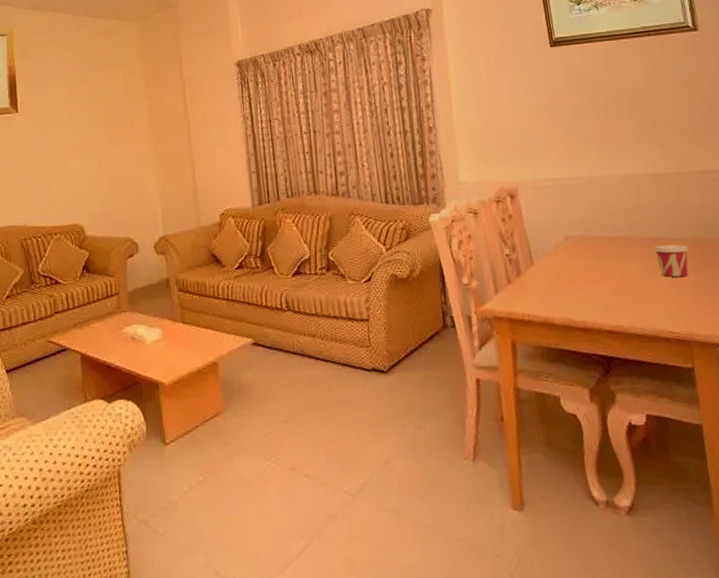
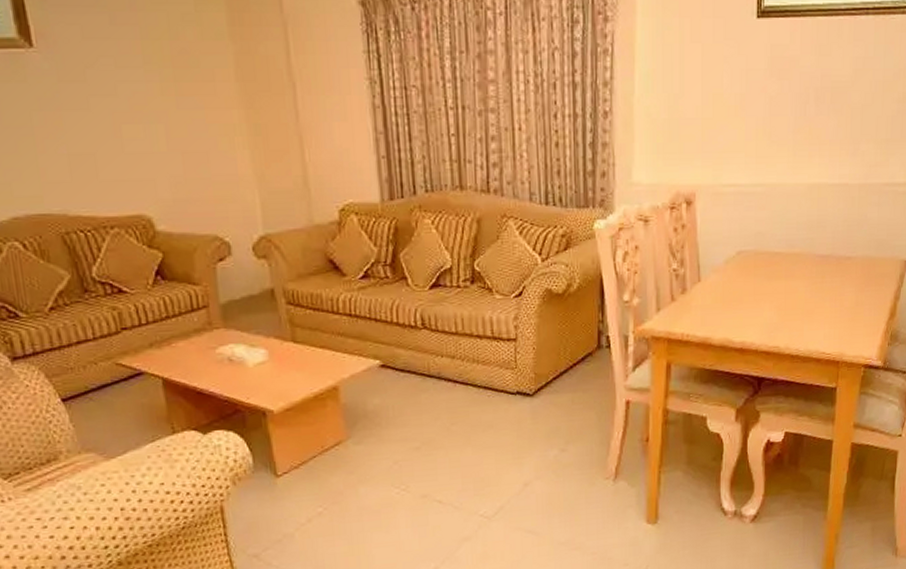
cup: present [653,244,689,277] -> none [823,262,857,297]

